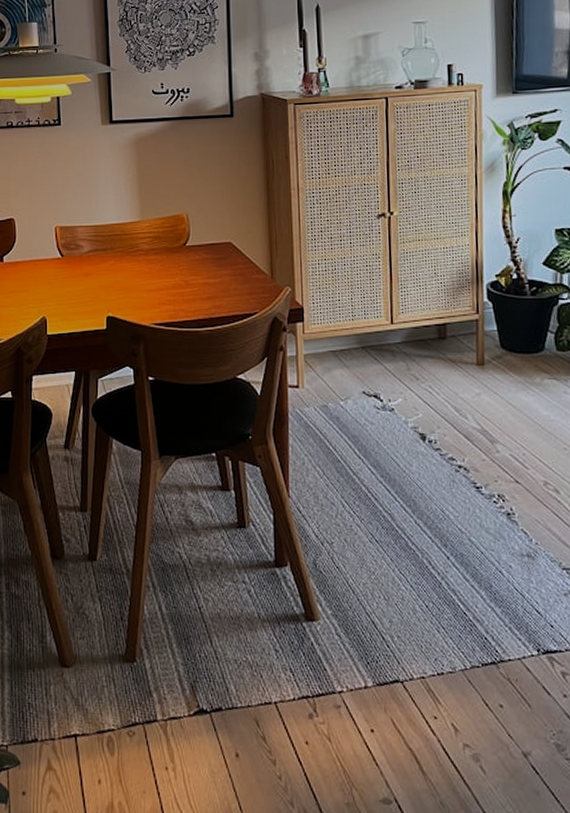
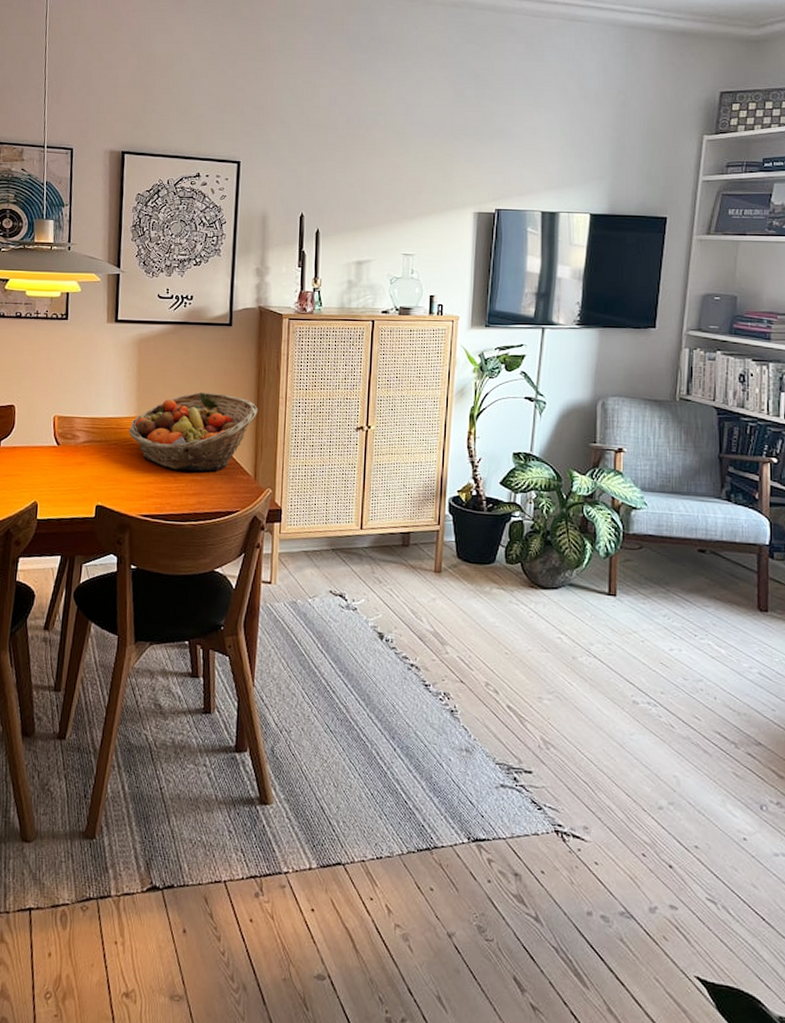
fruit basket: none [134,190,269,274] -> present [128,392,258,472]

